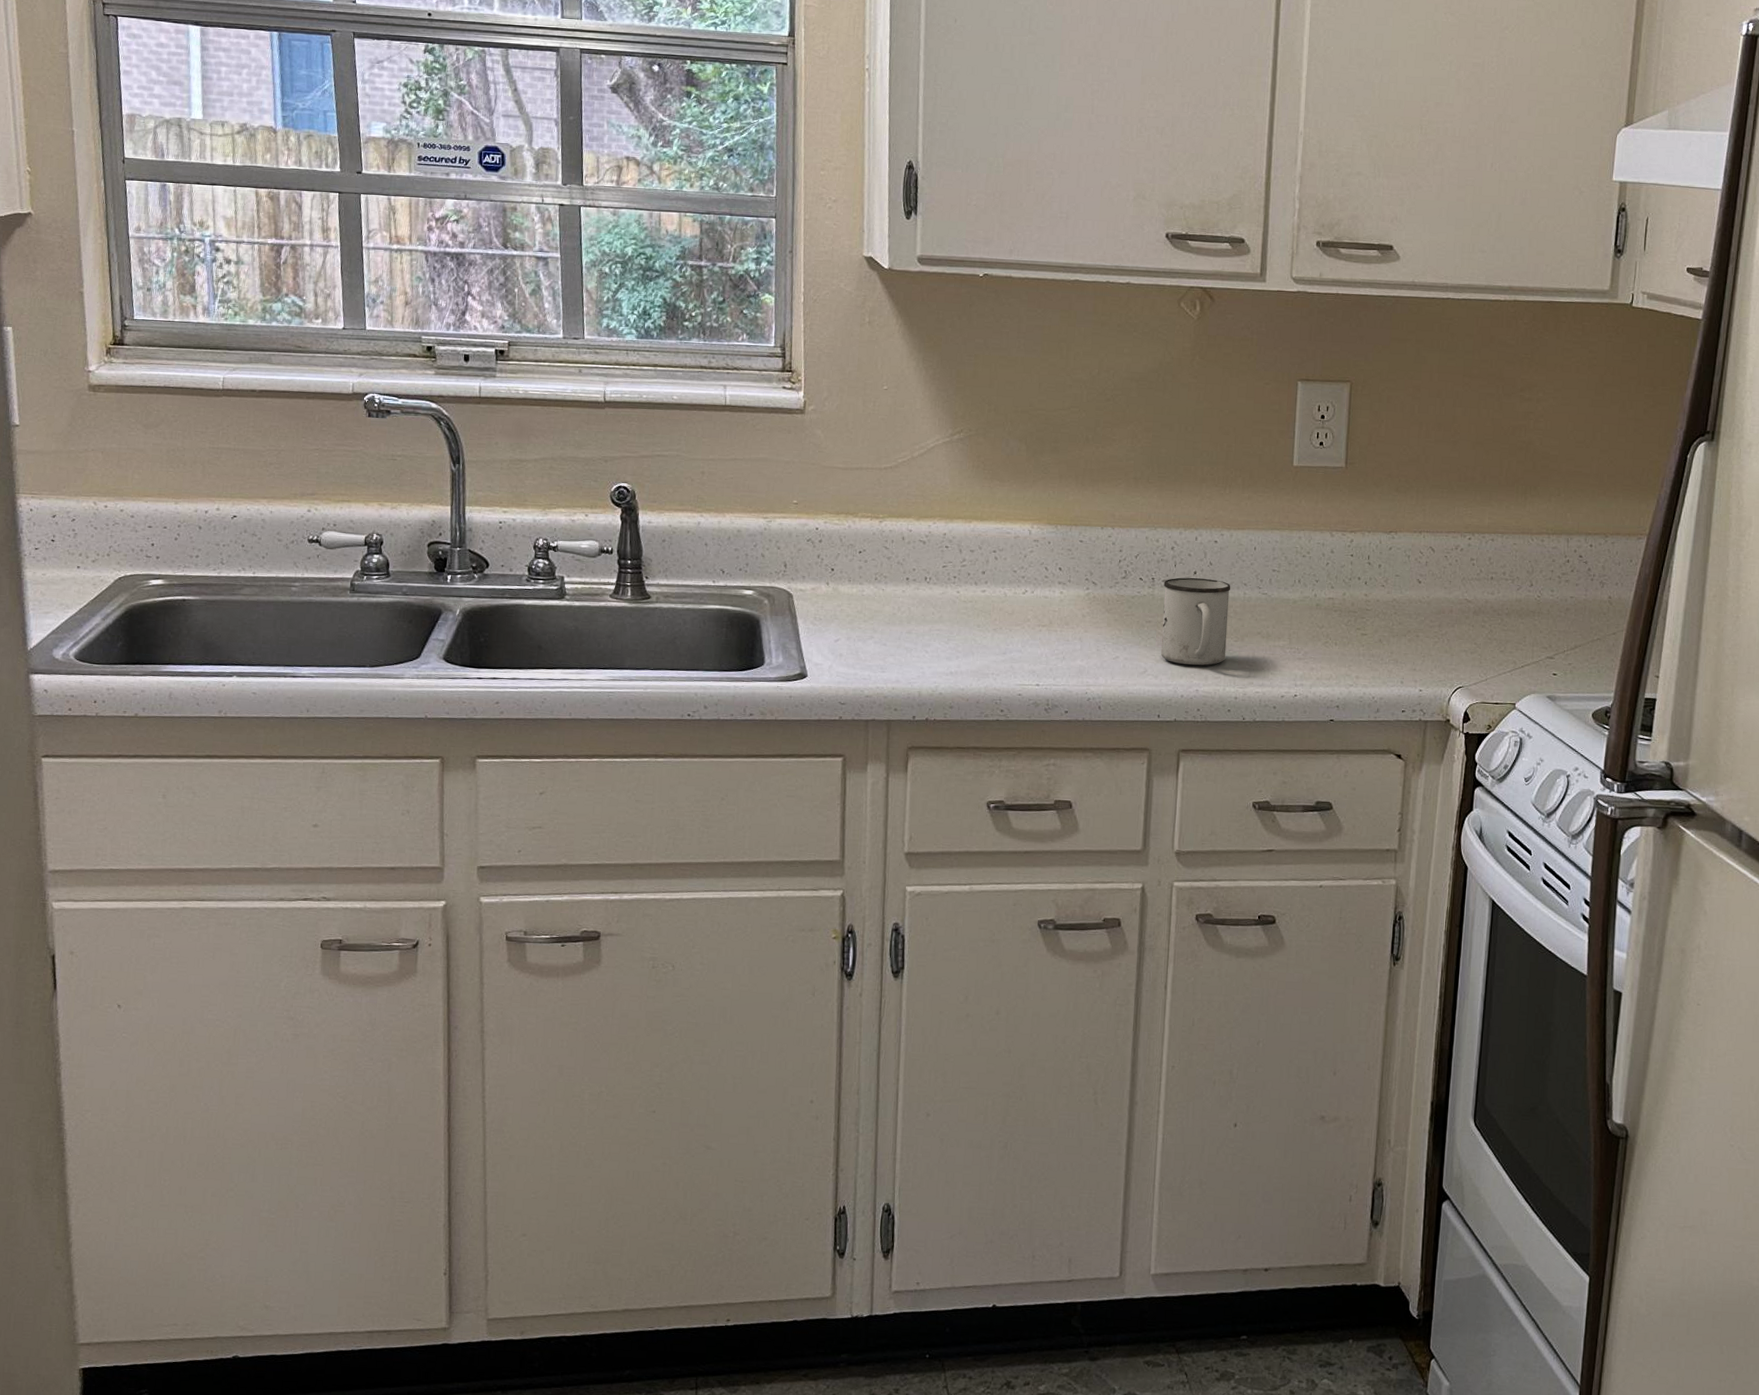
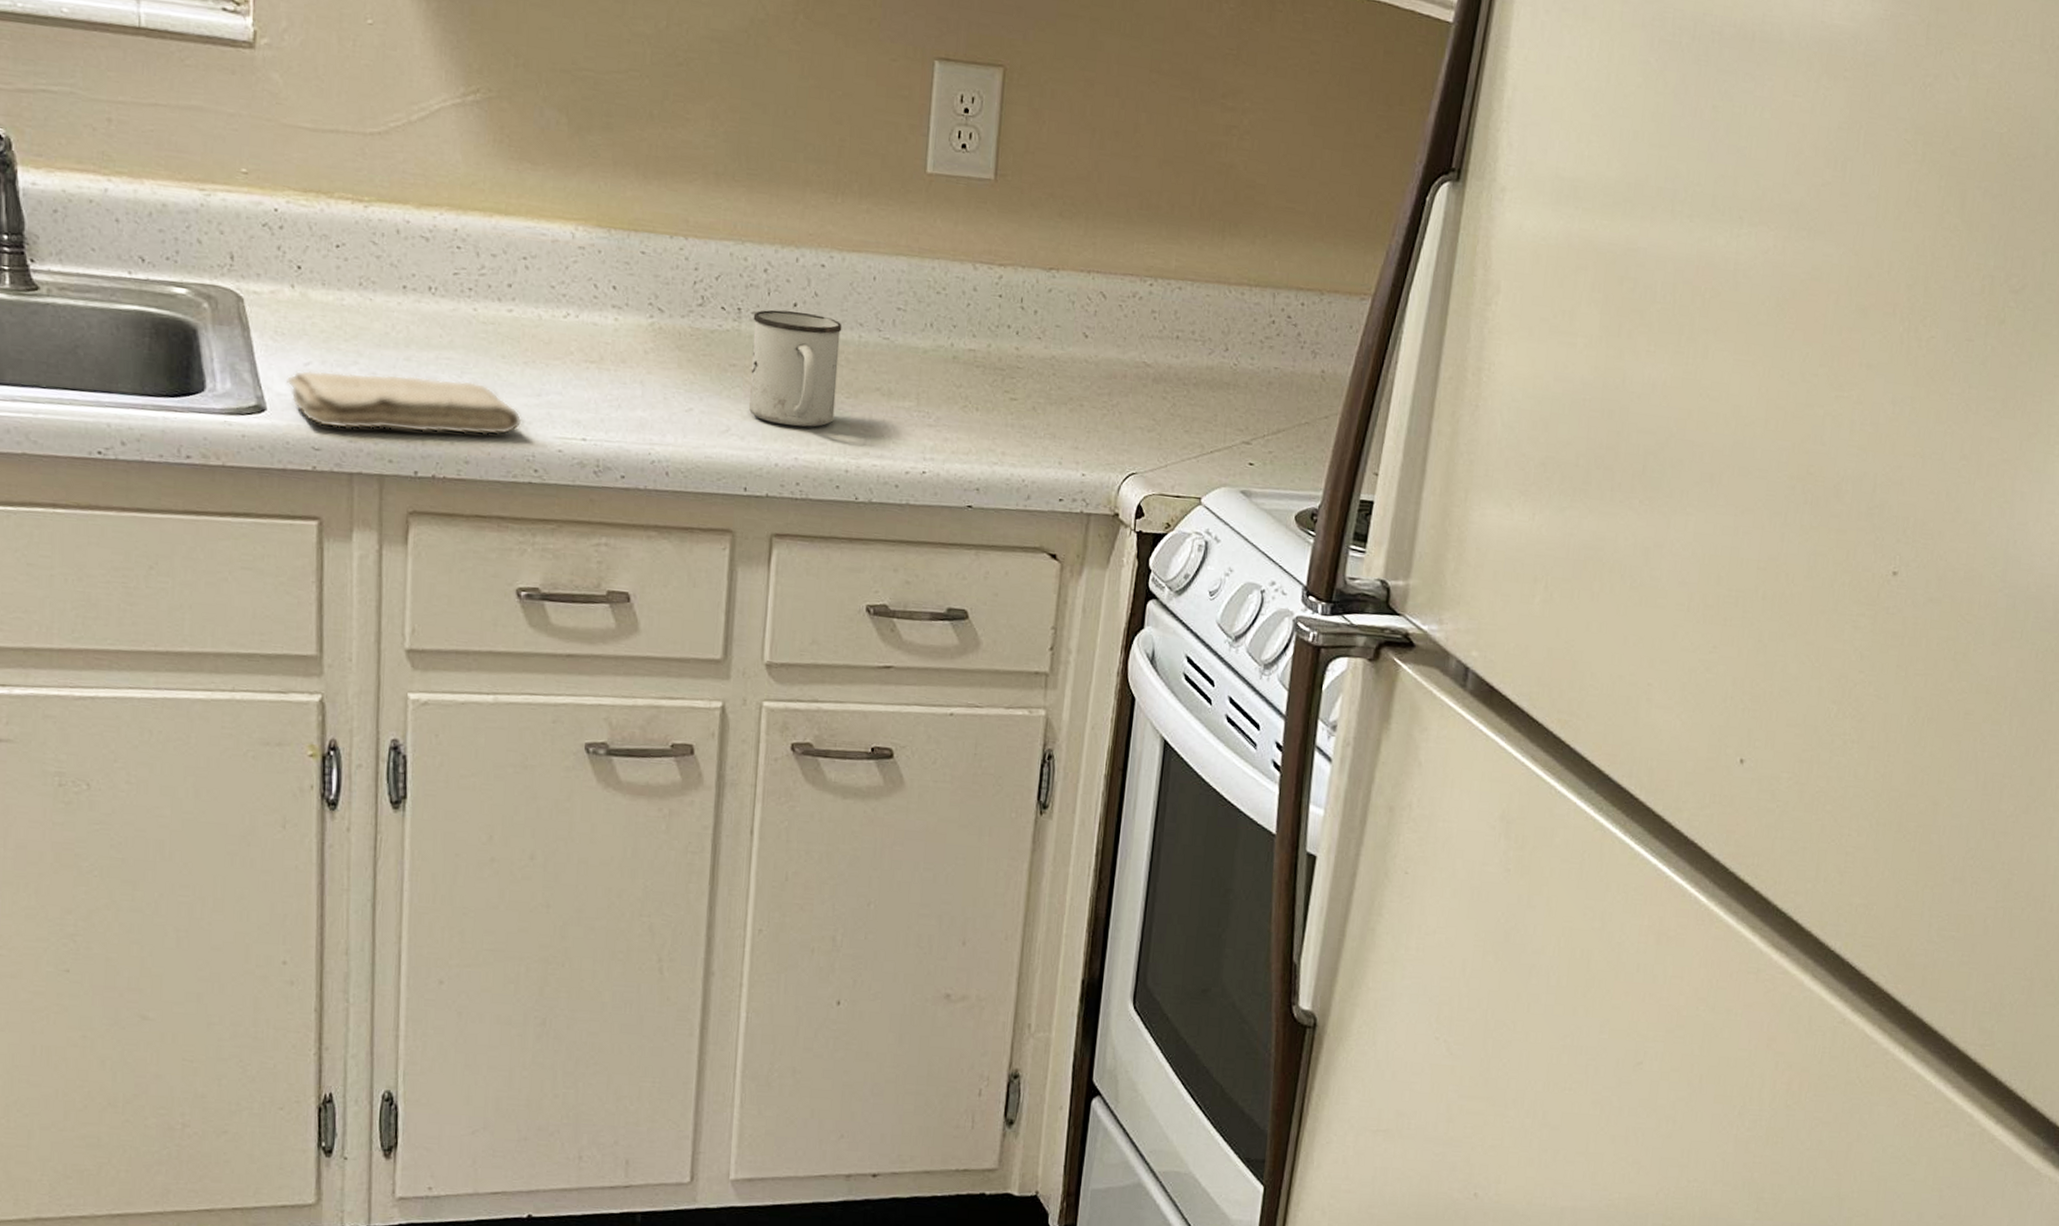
washcloth: none [822,644,992,687] -> present [287,369,522,435]

